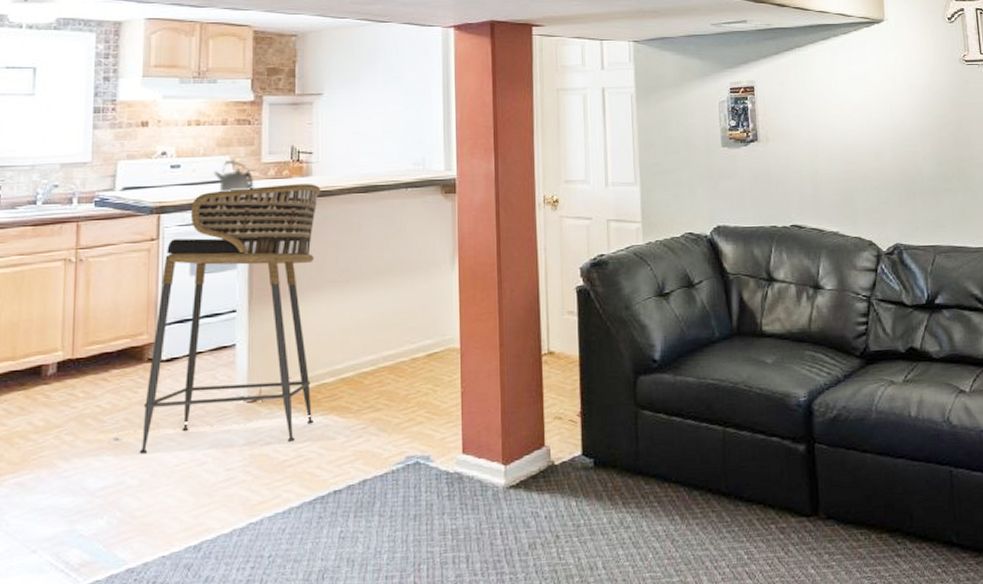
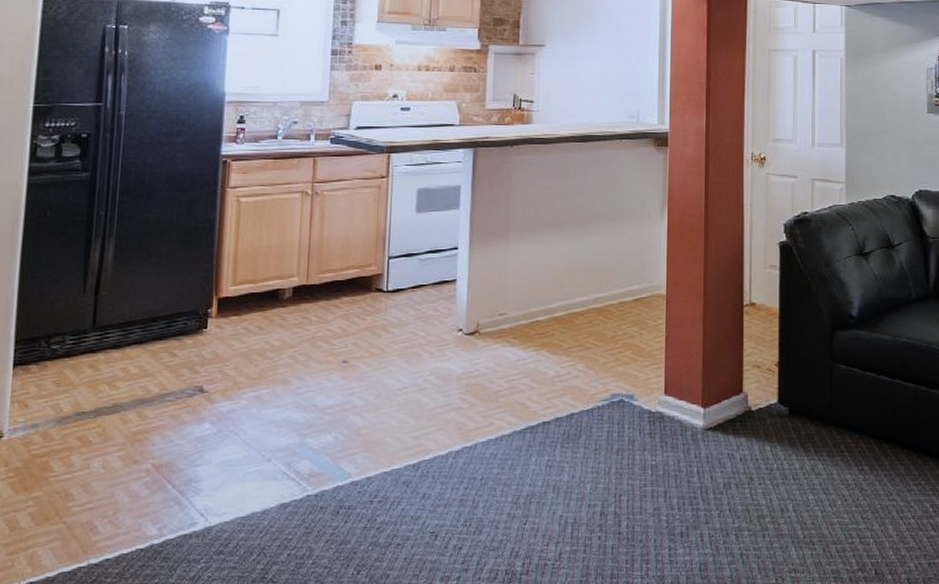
bar stool: present [139,184,321,455] -> none [365,130,540,377]
kettle: present [213,161,254,193] -> none [440,106,478,136]

